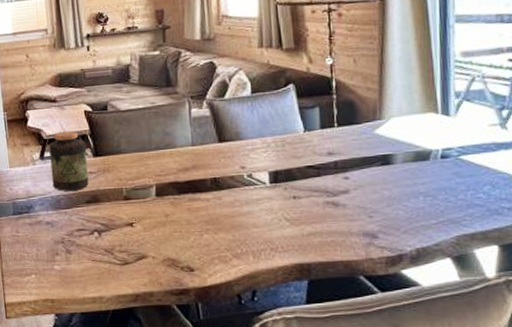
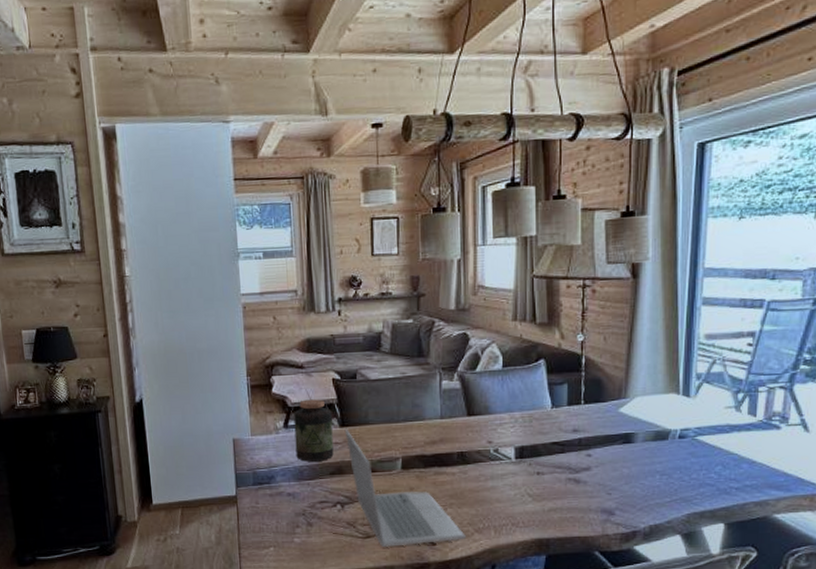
laptop: none [98,158,224,273] -> present [344,428,466,547]

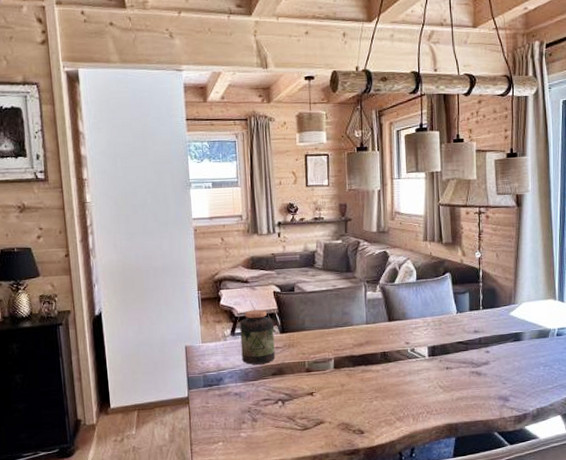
laptop: present [344,428,466,547] -> none [284,334,389,437]

